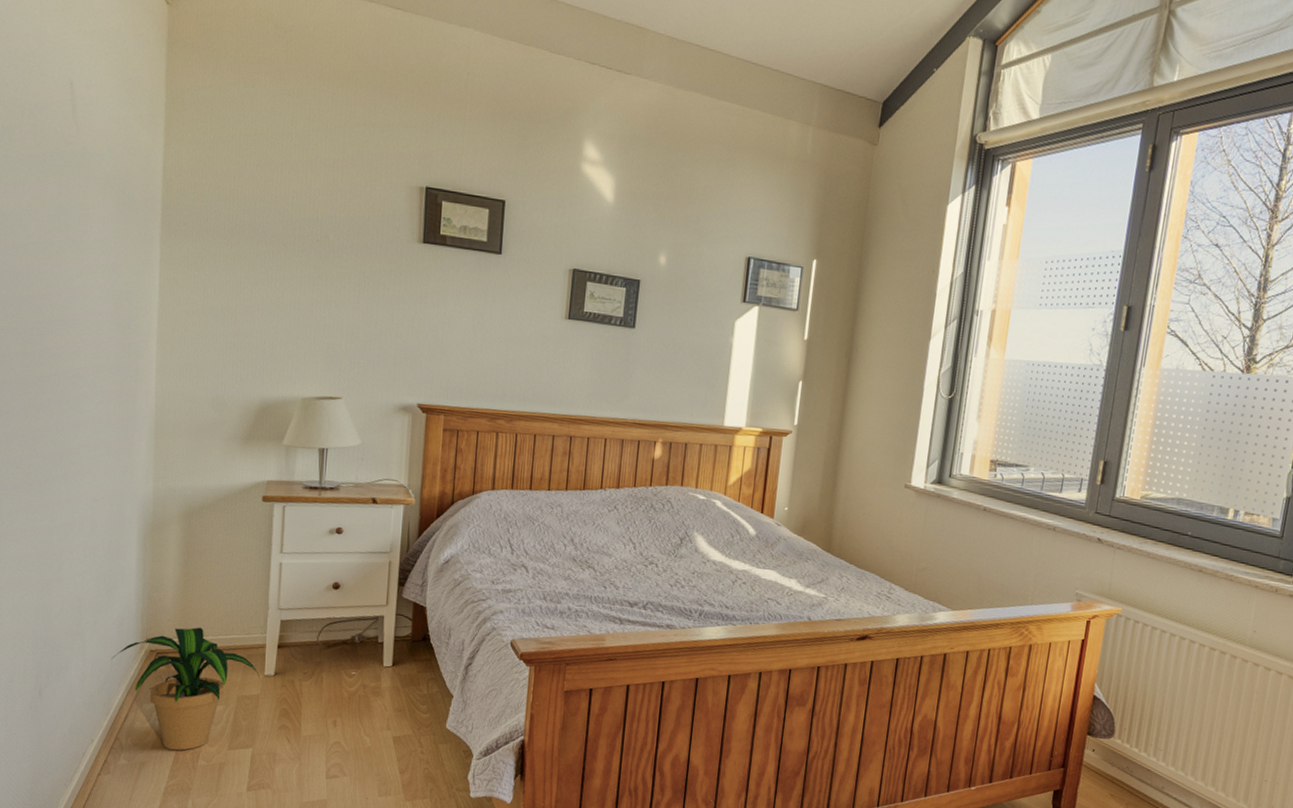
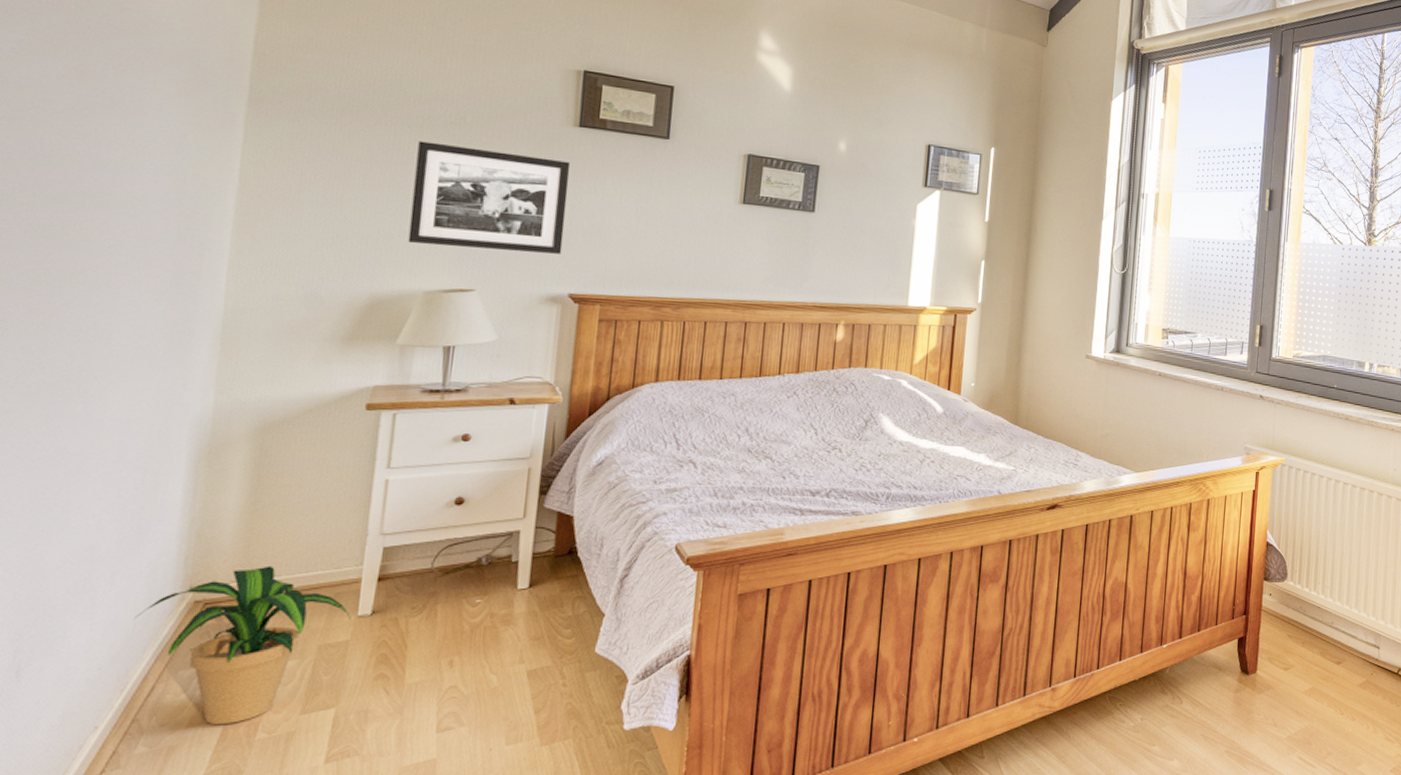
picture frame: none [287,258,417,366] -> present [408,141,571,254]

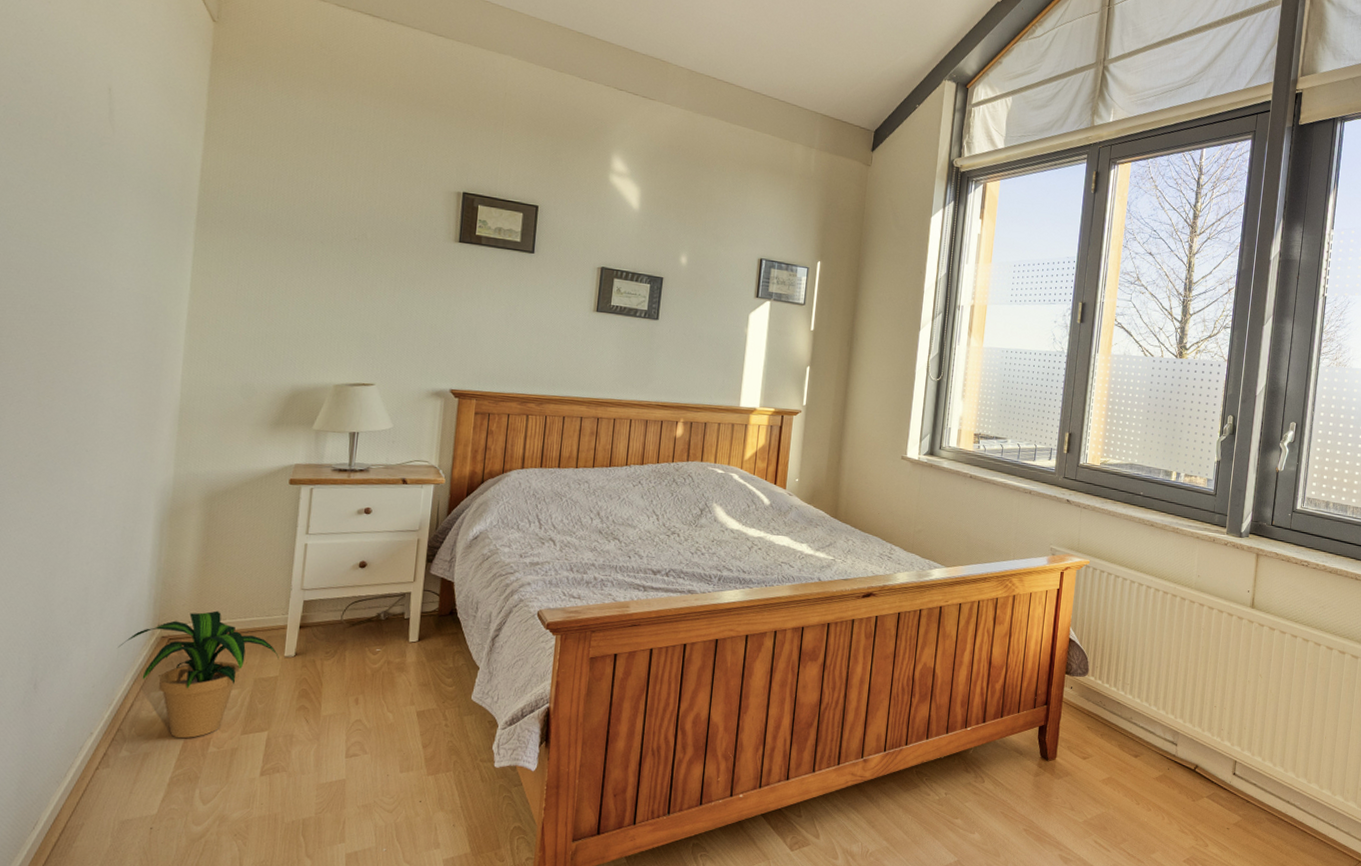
picture frame: present [408,141,571,254] -> none [321,254,452,355]

